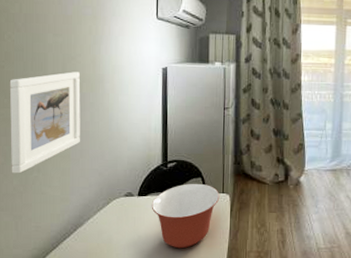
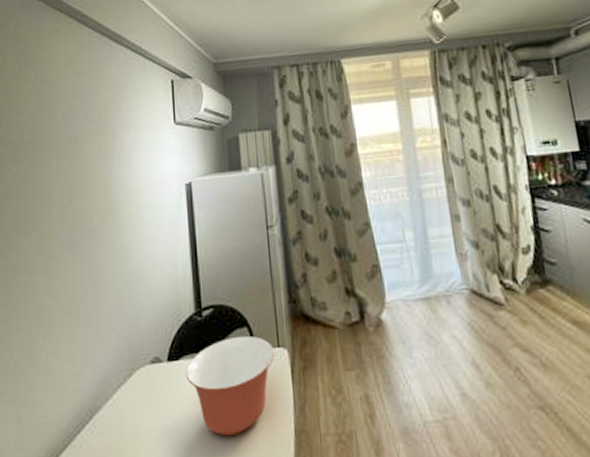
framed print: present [9,71,81,174] -> none [10,202,93,344]

